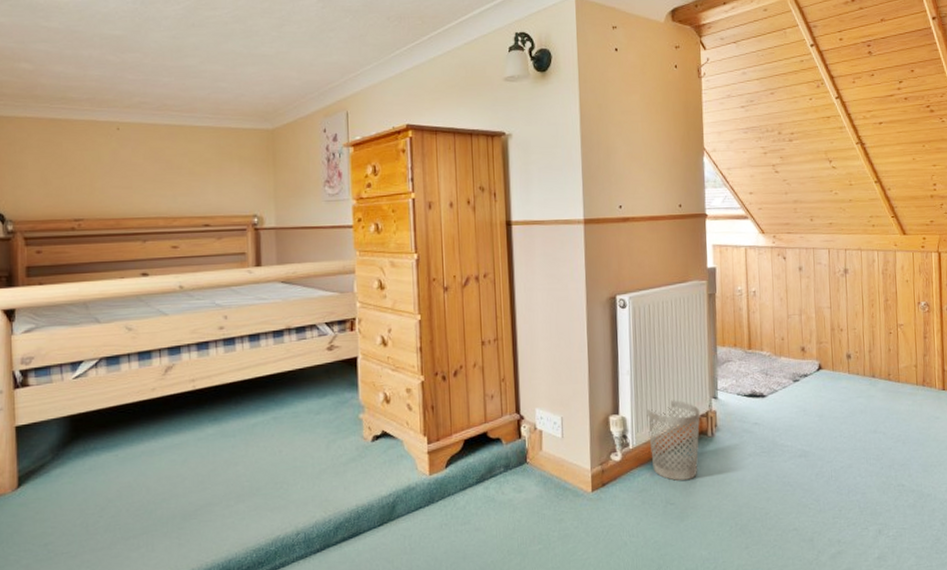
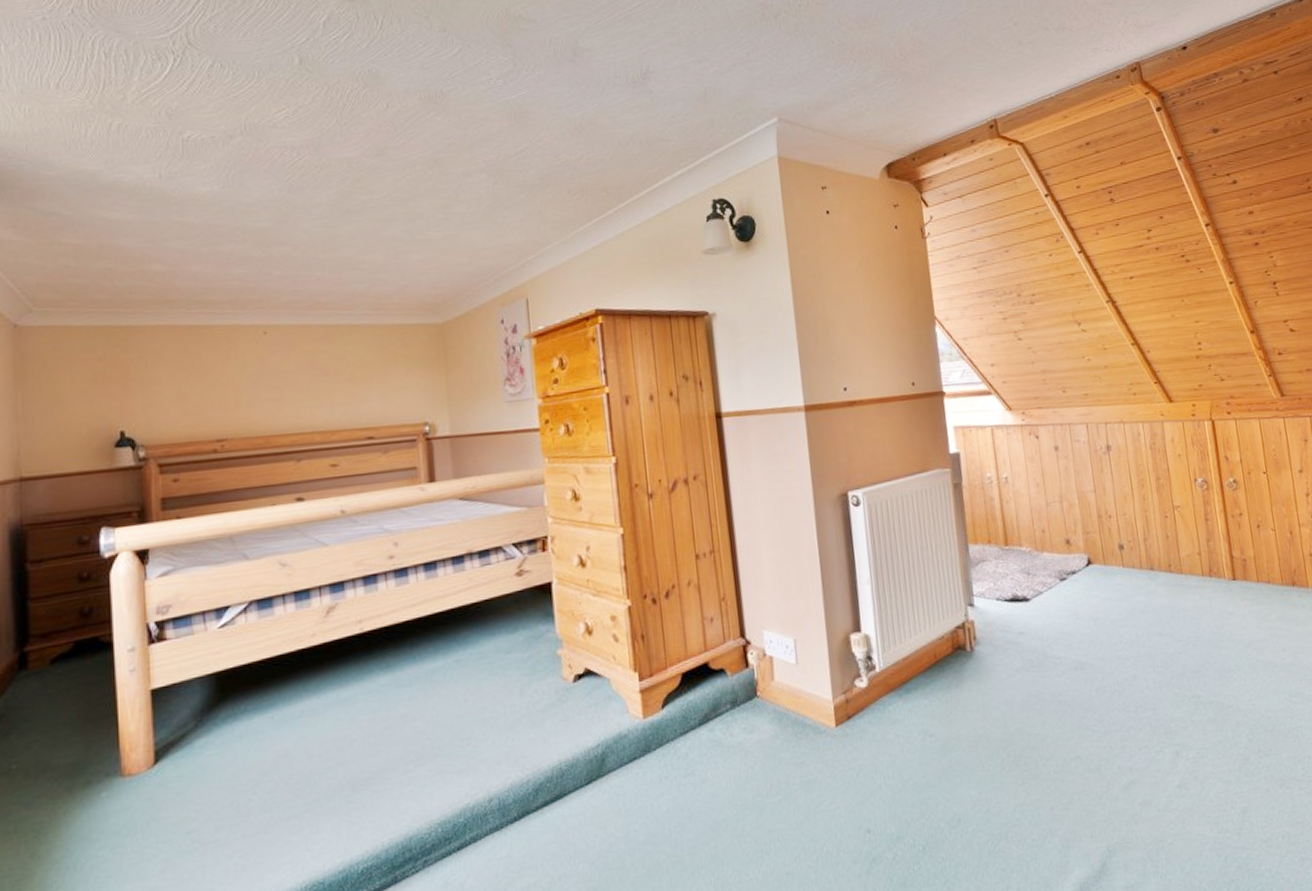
wastebasket: present [646,400,700,481] -> none [892,610,958,707]

